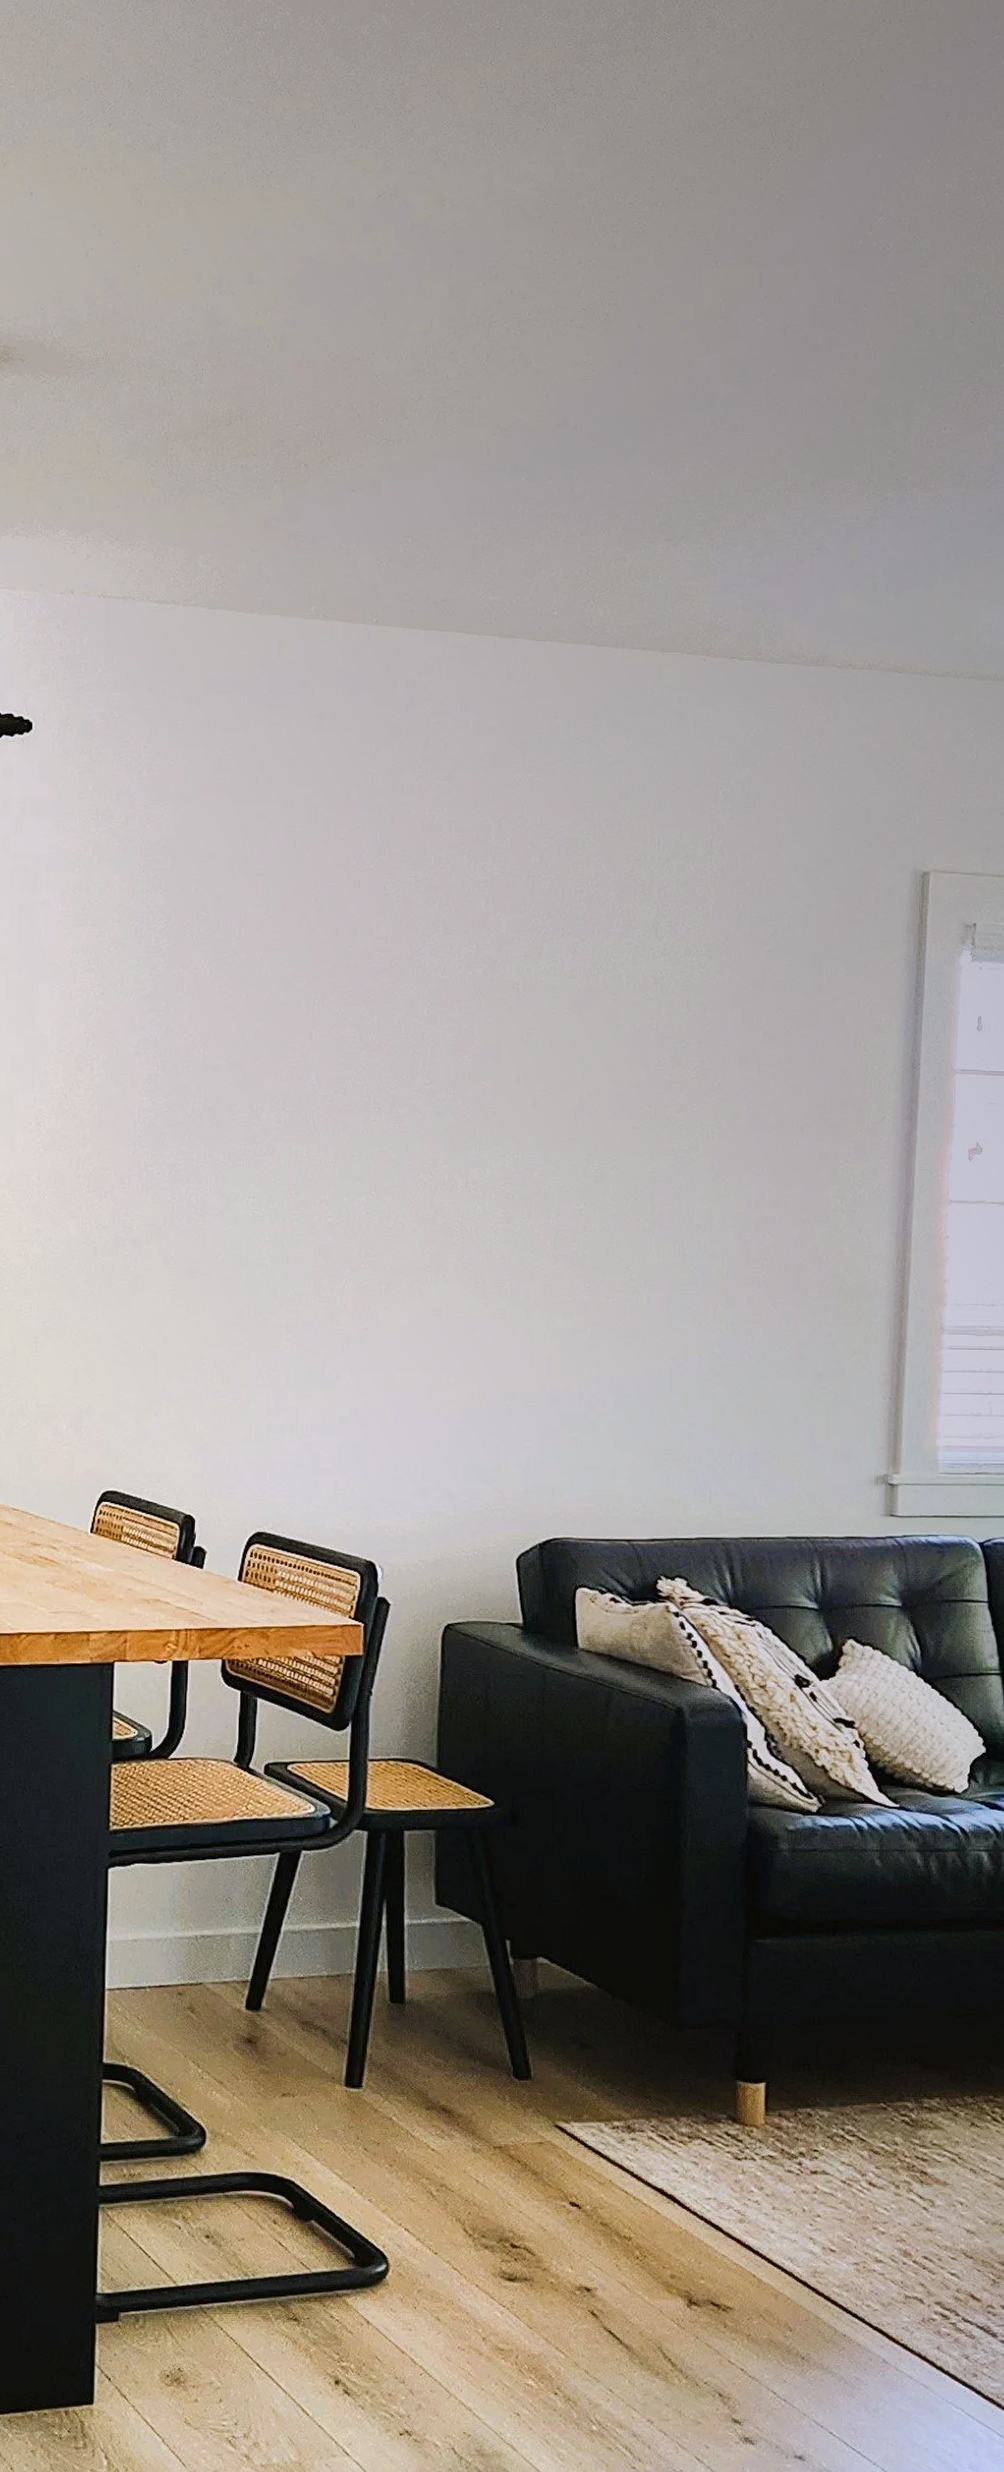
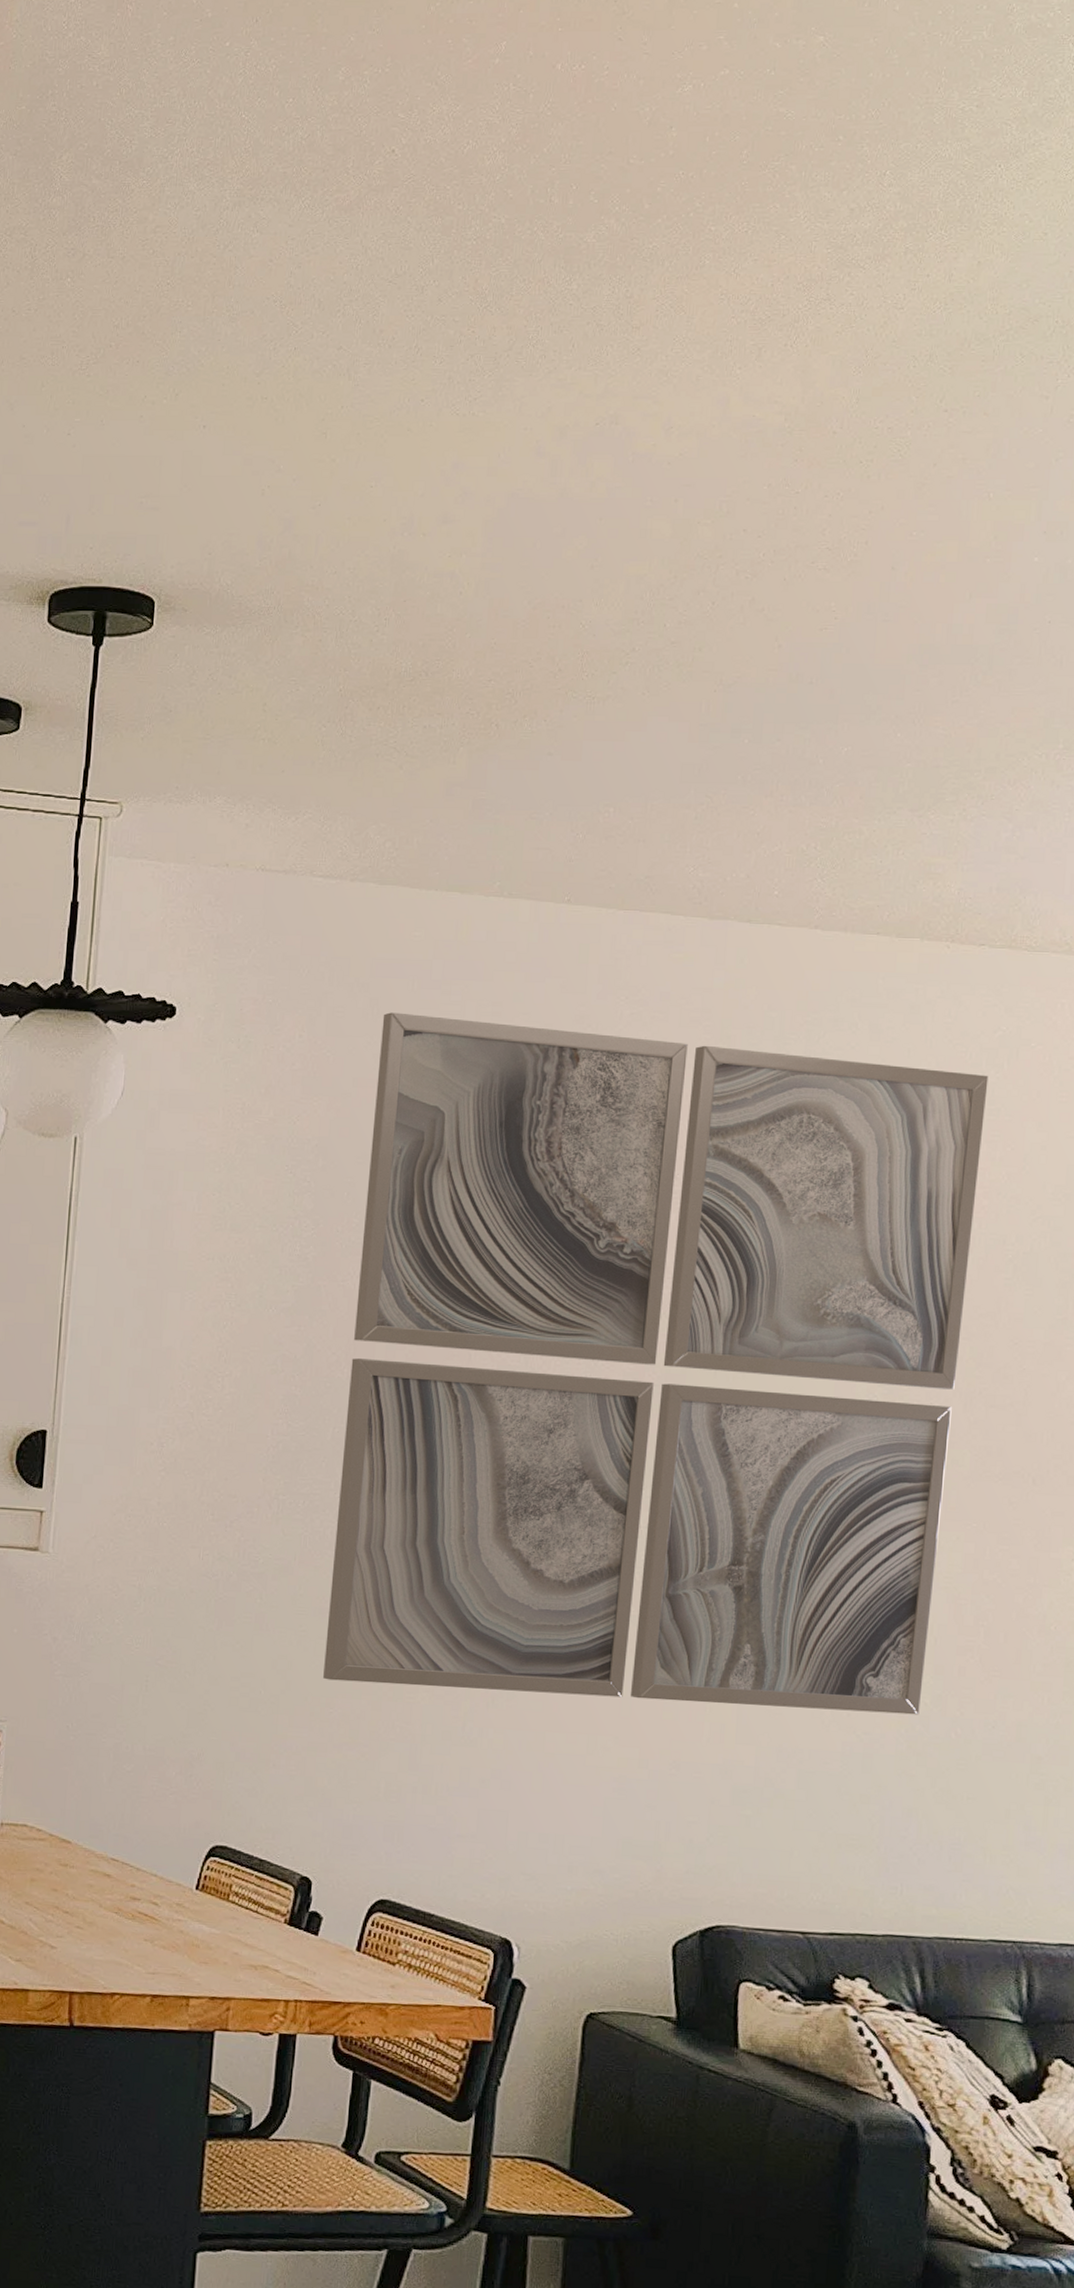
wall art: none [196,724,745,1341] -> present [323,1012,989,1715]

